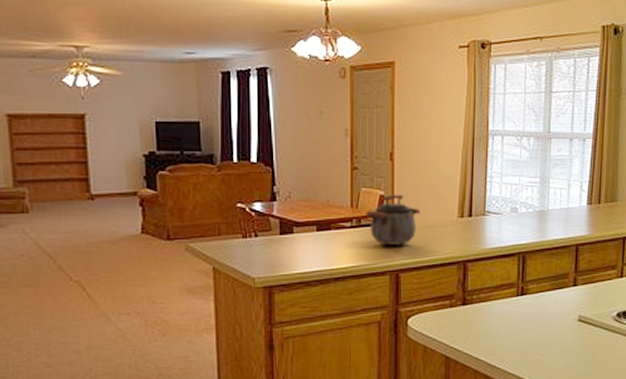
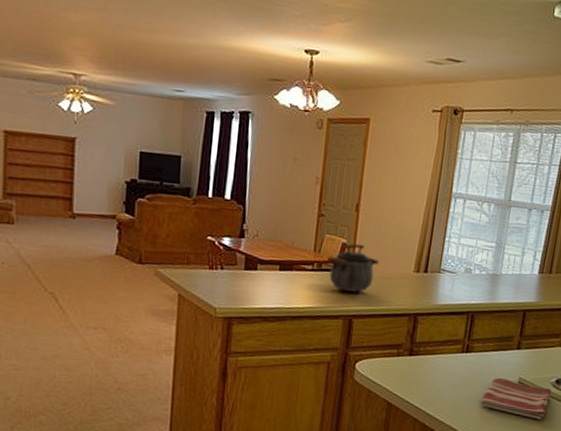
dish towel: none [542,318,613,357] -> present [481,378,552,420]

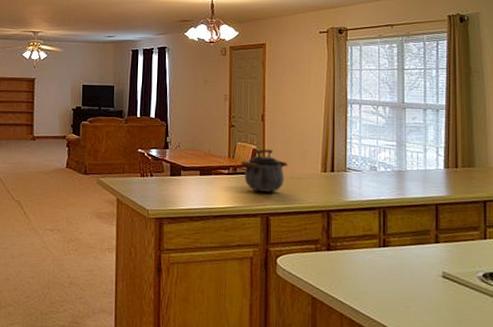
dish towel: present [481,378,552,420] -> none [407,272,480,316]

